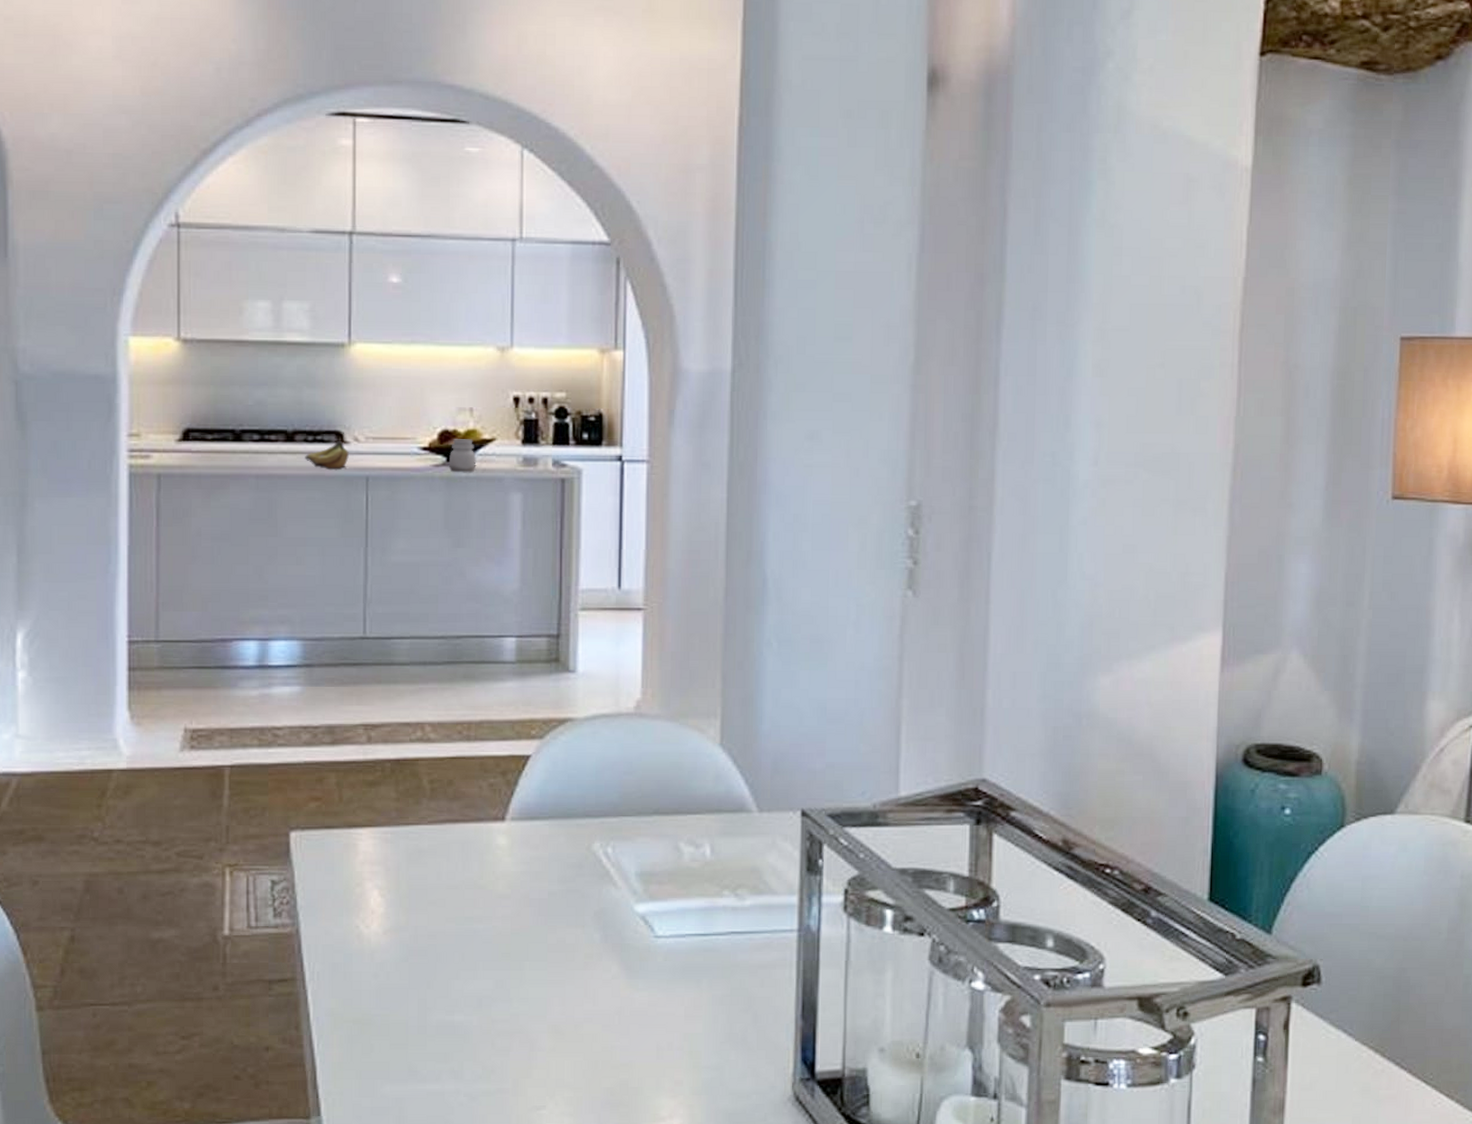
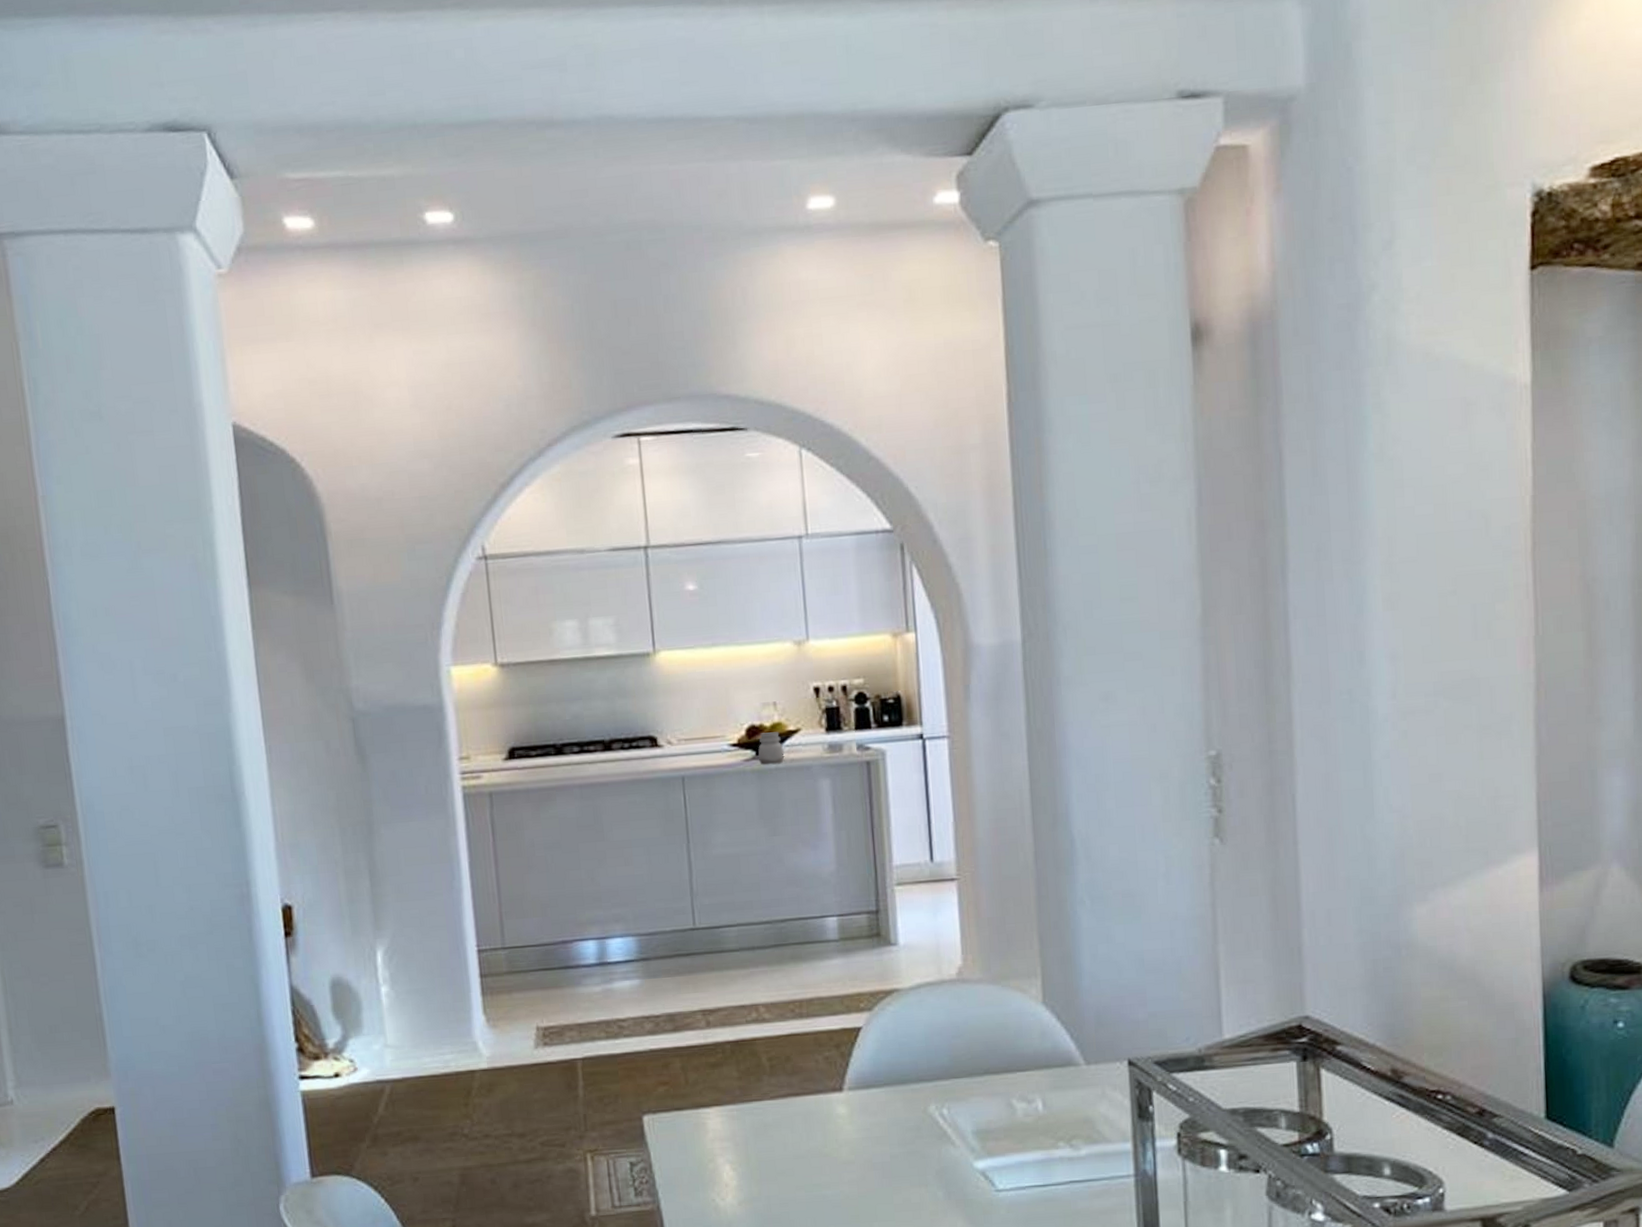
fruit: present [305,440,349,471] -> none [623,745,664,774]

